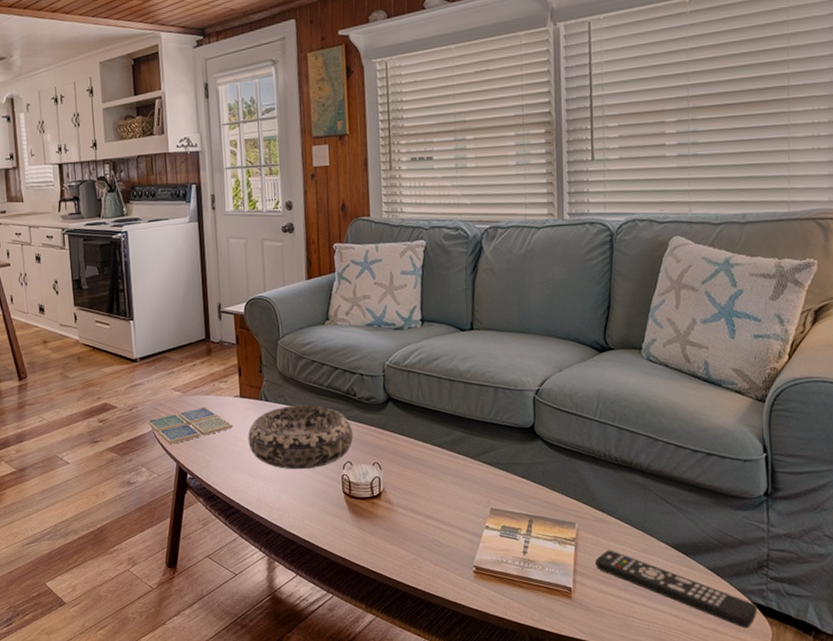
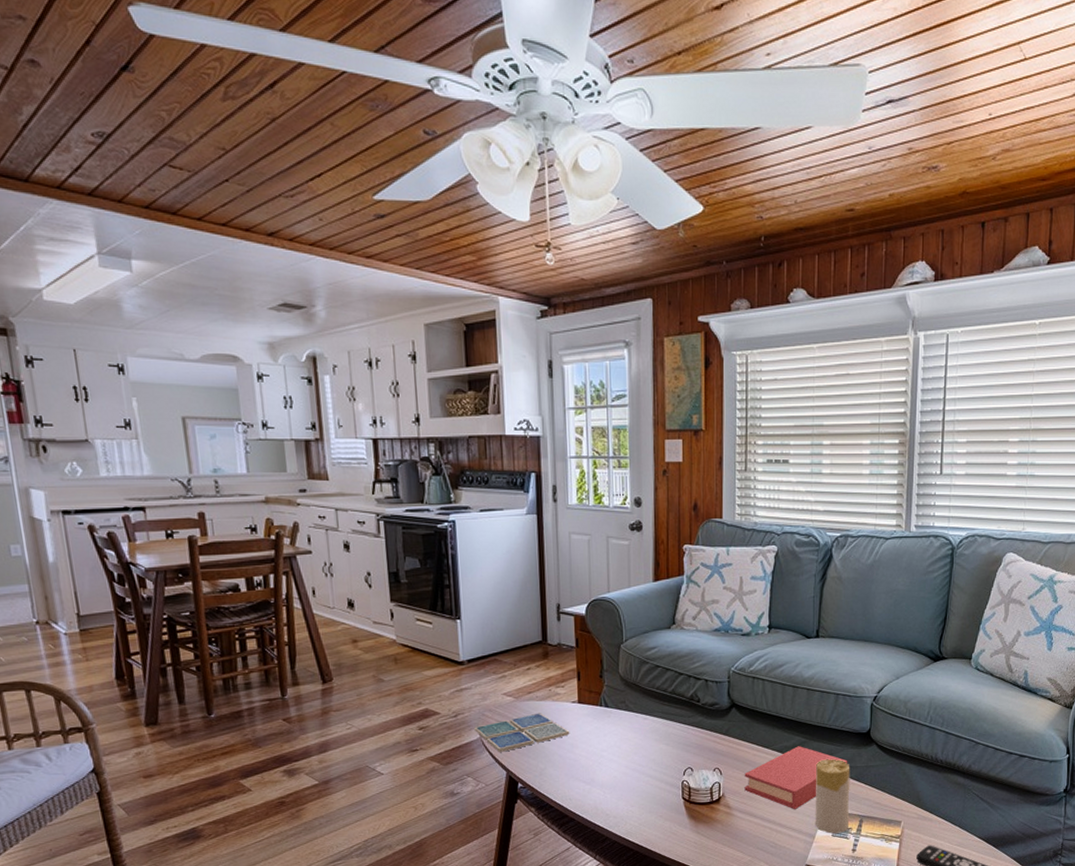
decorative bowl: present [248,405,354,470] -> none [585,711,696,777]
book: none [404,441,512,507] -> present [744,746,848,809]
candle: none [478,455,517,534] -> present [816,759,850,834]

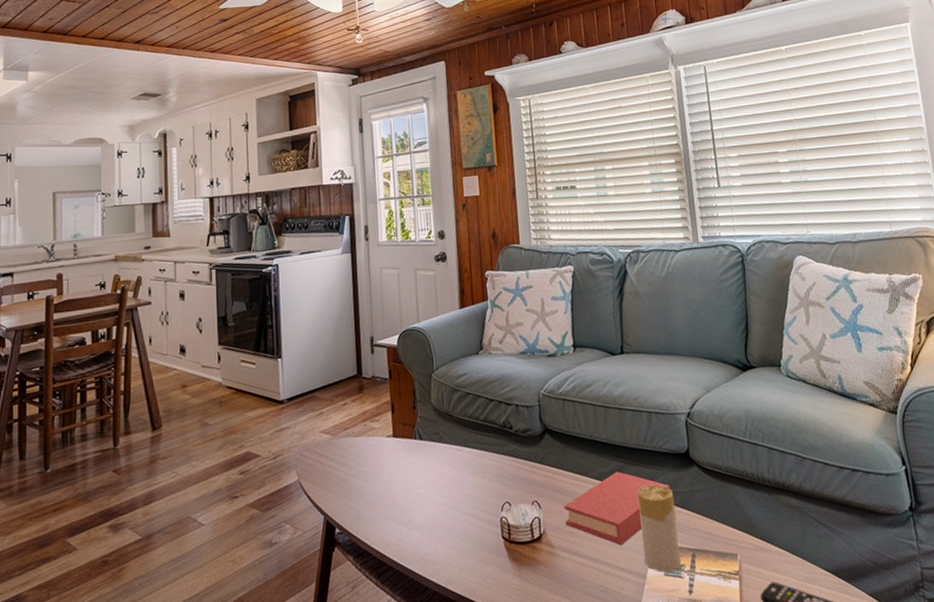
drink coaster: present [474,713,570,752] -> none [293,449,386,495]

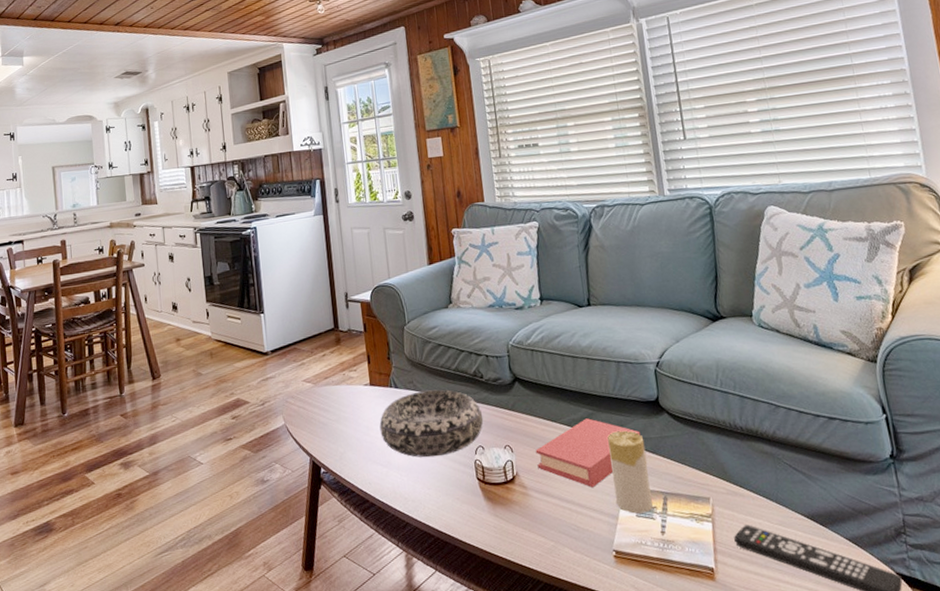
decorative bowl: none [401,441,511,515] -> present [379,389,484,458]

